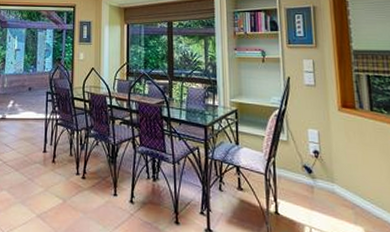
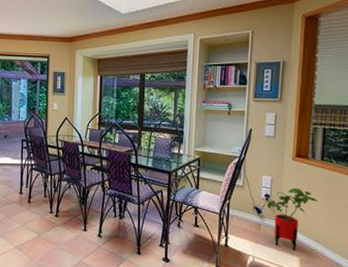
house plant: none [316,142,375,219] -> present [266,187,319,251]

